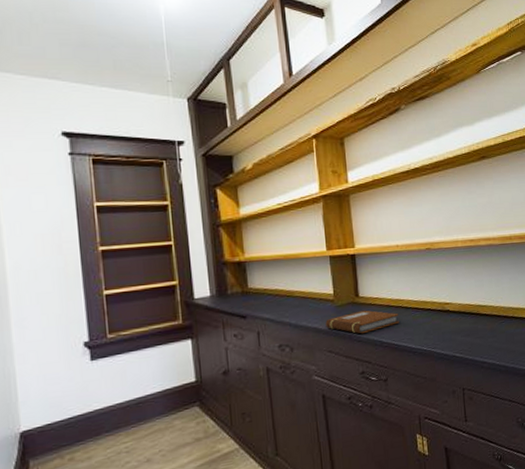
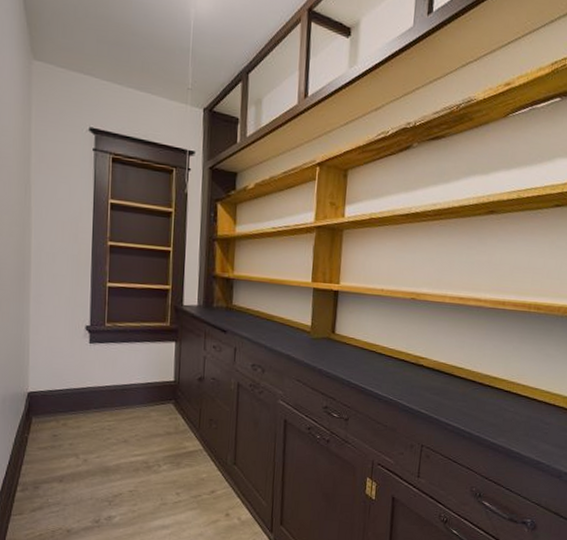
notebook: present [325,310,399,334] -> none [298,347,371,371]

